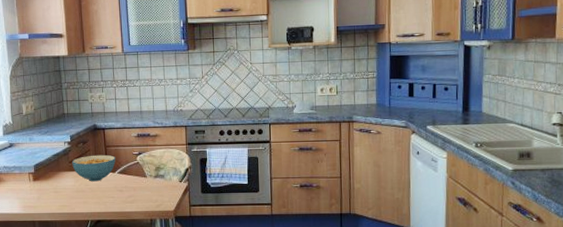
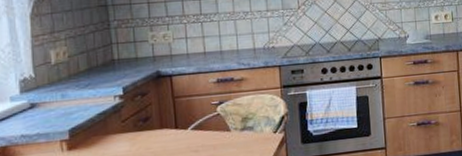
cereal bowl: present [72,154,115,182] -> none [126,107,188,144]

